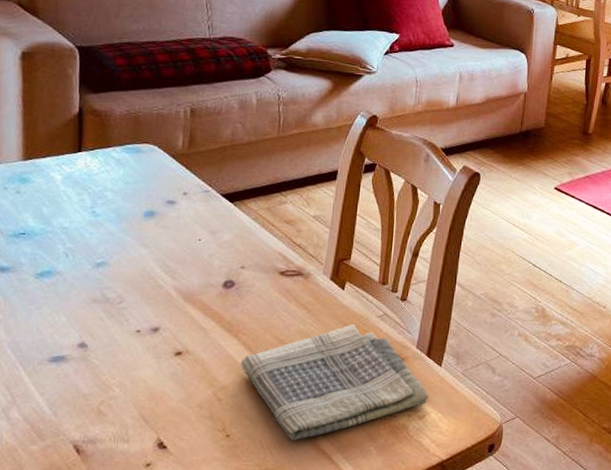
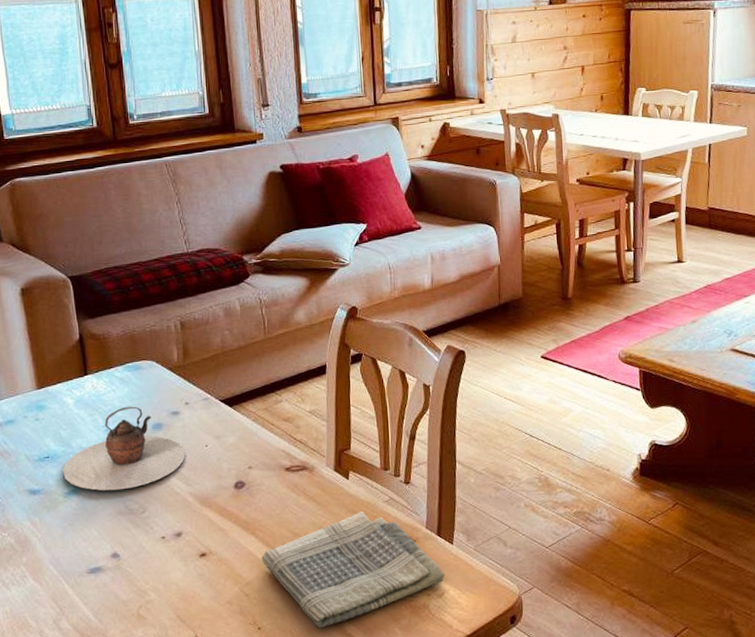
teapot: none [38,189,176,277] -> present [63,406,186,491]

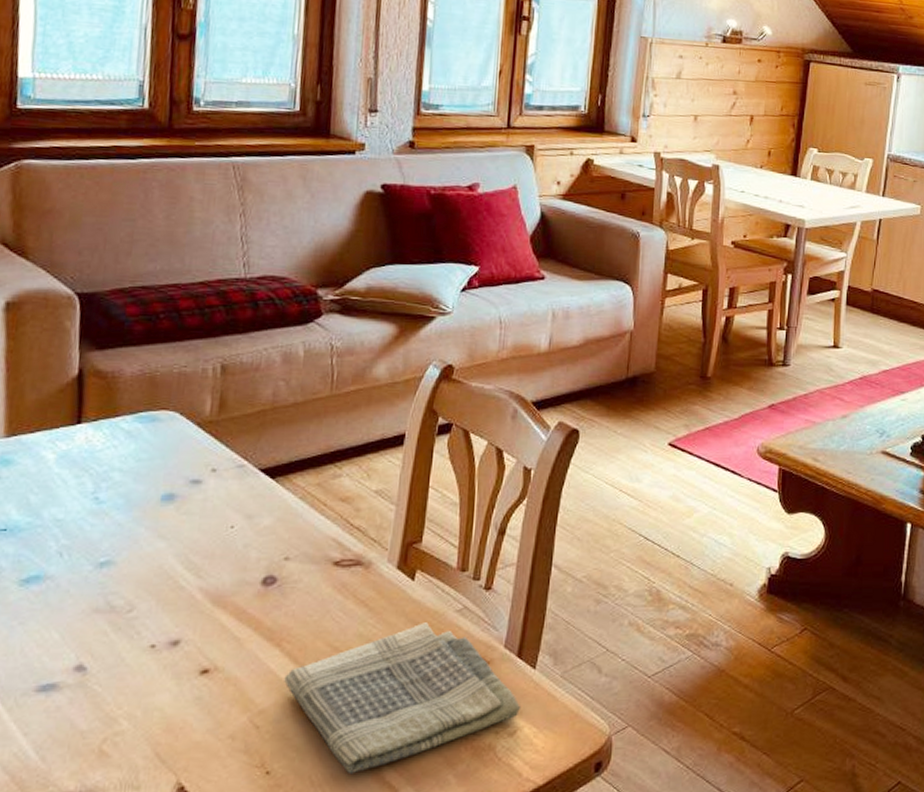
teapot: present [63,406,186,491] -> none [23,469,202,580]

